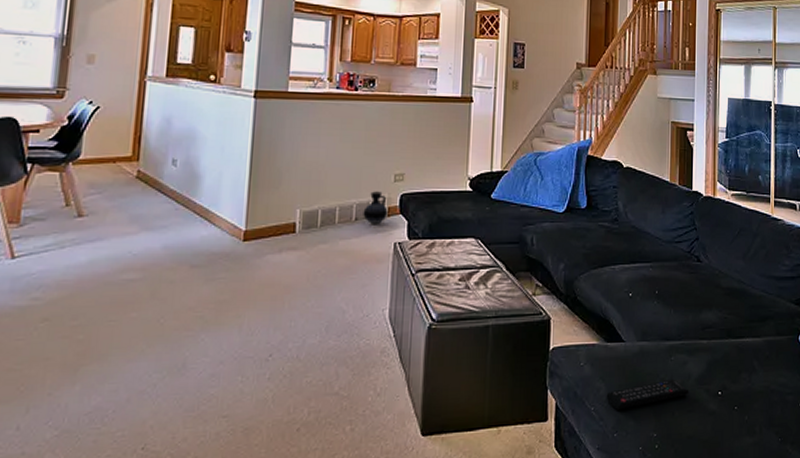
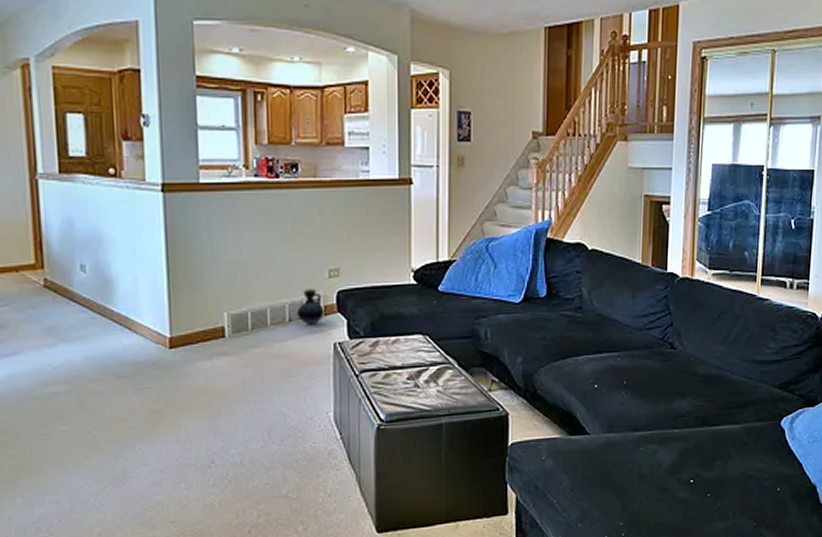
remote control: present [606,378,689,410] -> none [569,469,659,501]

